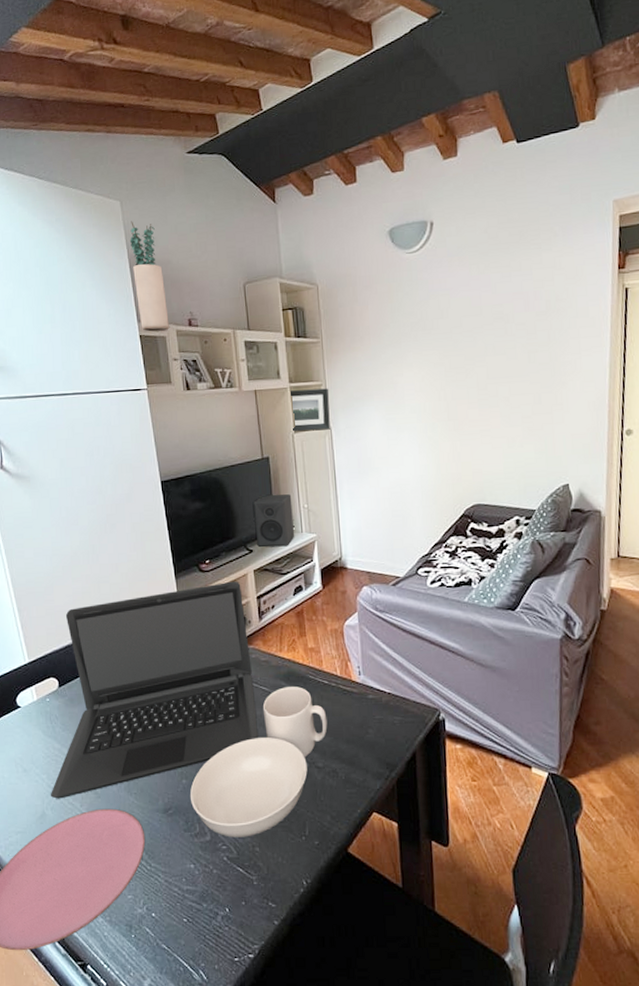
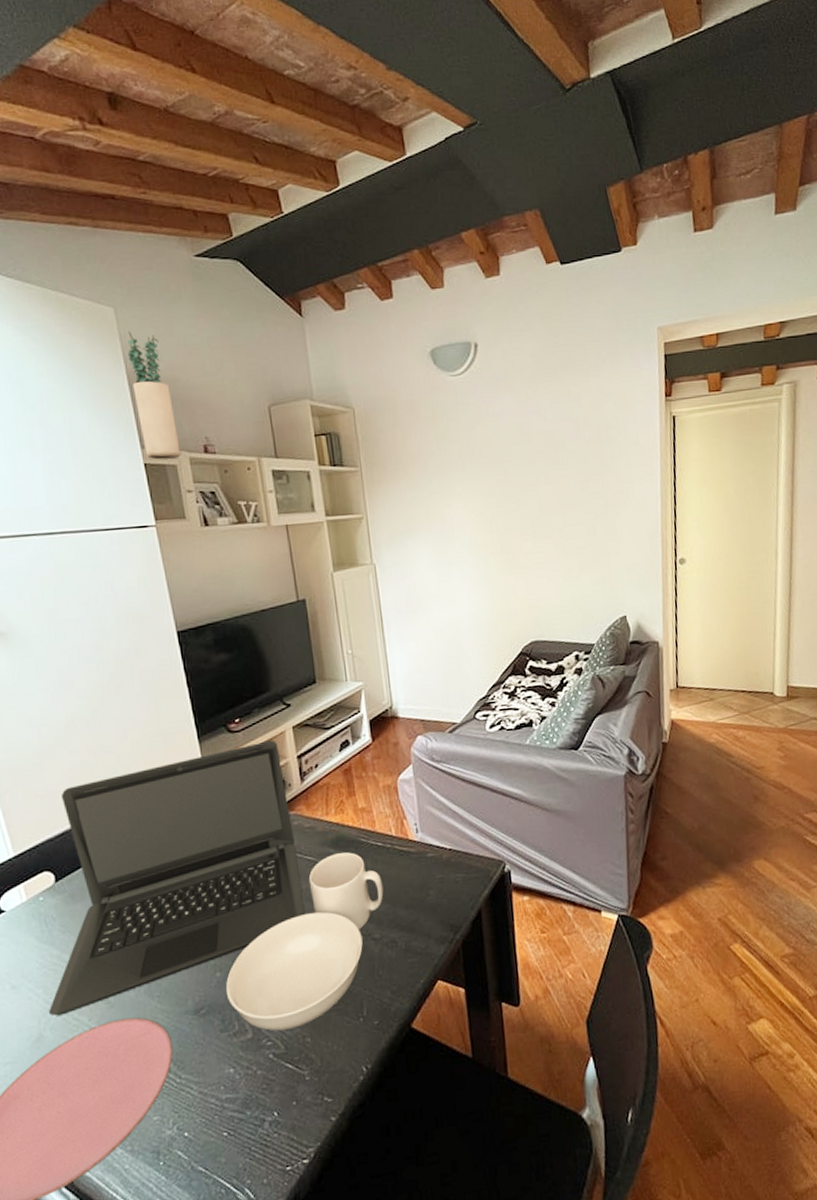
speaker: present [252,494,294,548] -> none [288,640,338,701]
picture frame: present [290,388,330,432] -> none [328,521,374,571]

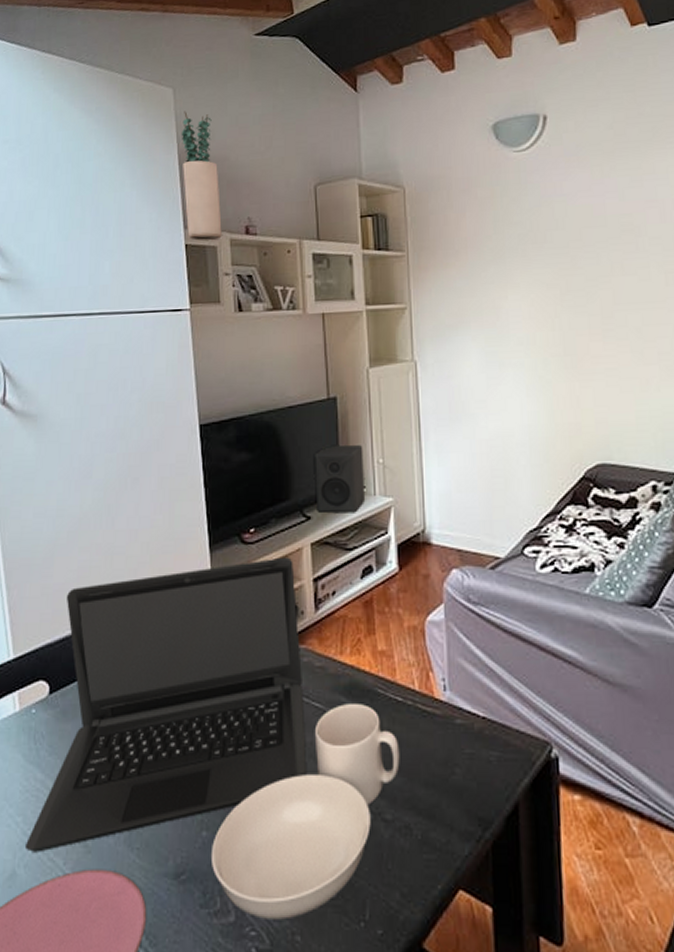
speaker: none [288,640,338,701] -> present [313,444,364,514]

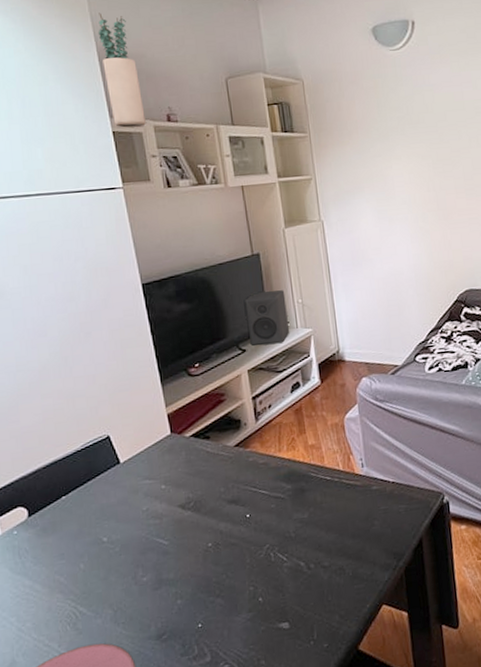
laptop: present [24,557,306,852] -> none [20,382,259,643]
bowl: present [210,775,371,920] -> none [186,541,313,655]
mug: present [314,704,400,805] -> none [262,486,332,559]

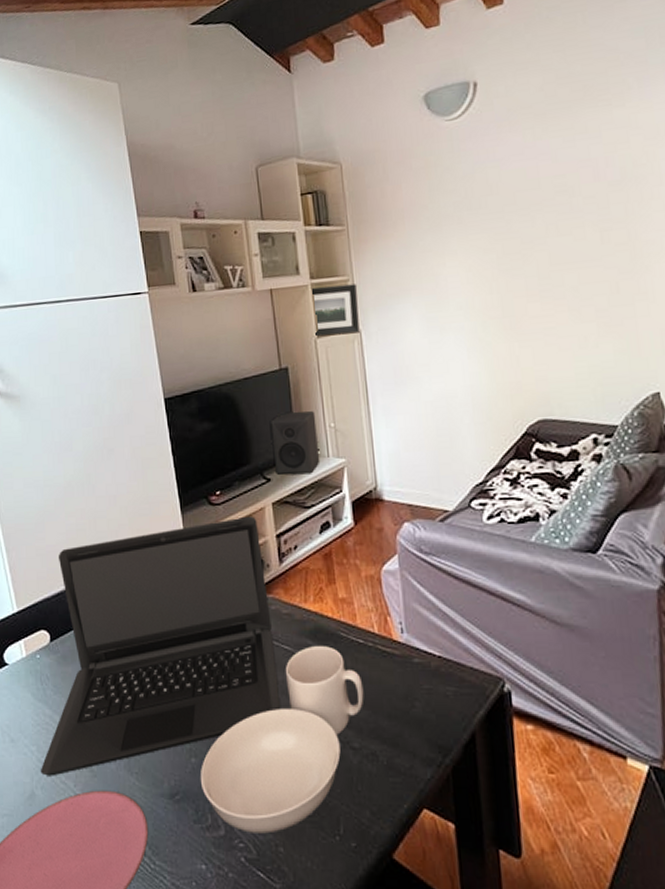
laptop: none [20,382,259,643] -> present [40,516,280,776]
vase: present [98,12,146,128] -> none [128,104,173,227]
bowl: none [186,541,313,655] -> present [200,709,341,834]
mug: none [262,486,332,559] -> present [285,646,364,735]
picture frame: none [280,182,322,227] -> present [312,284,360,337]

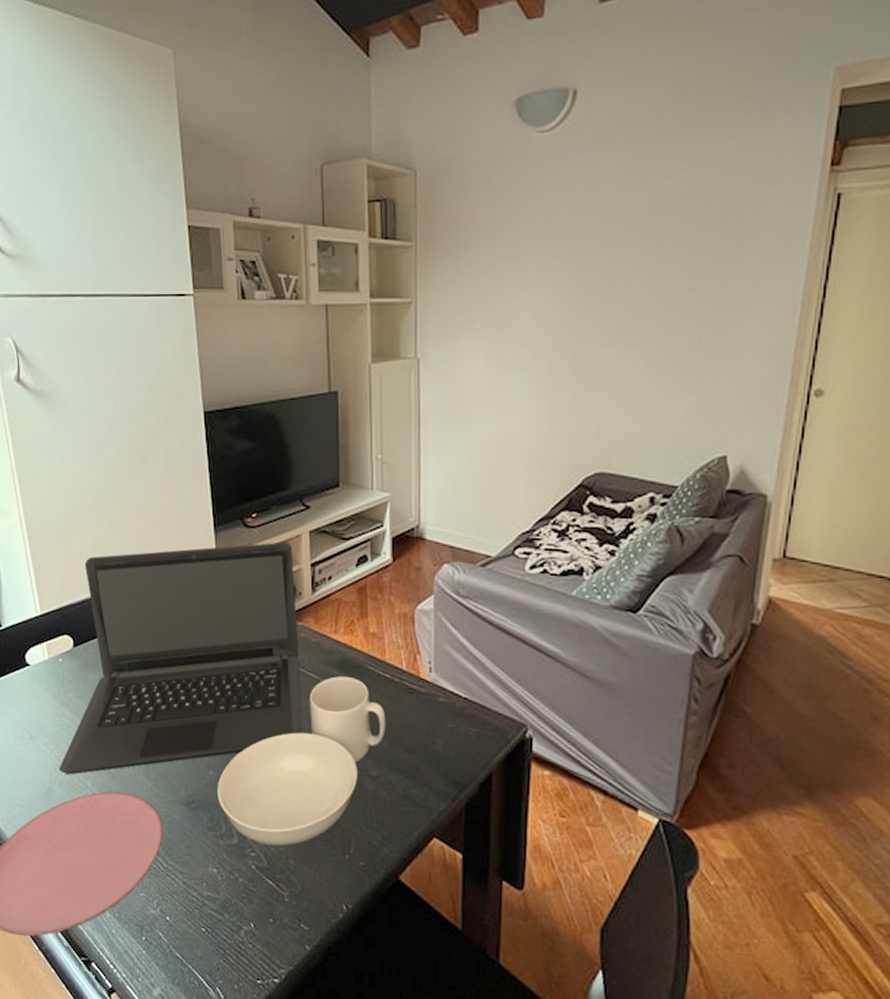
speaker: present [269,411,319,476] -> none [313,438,363,505]
picture frame: present [312,284,360,337] -> none [367,308,420,362]

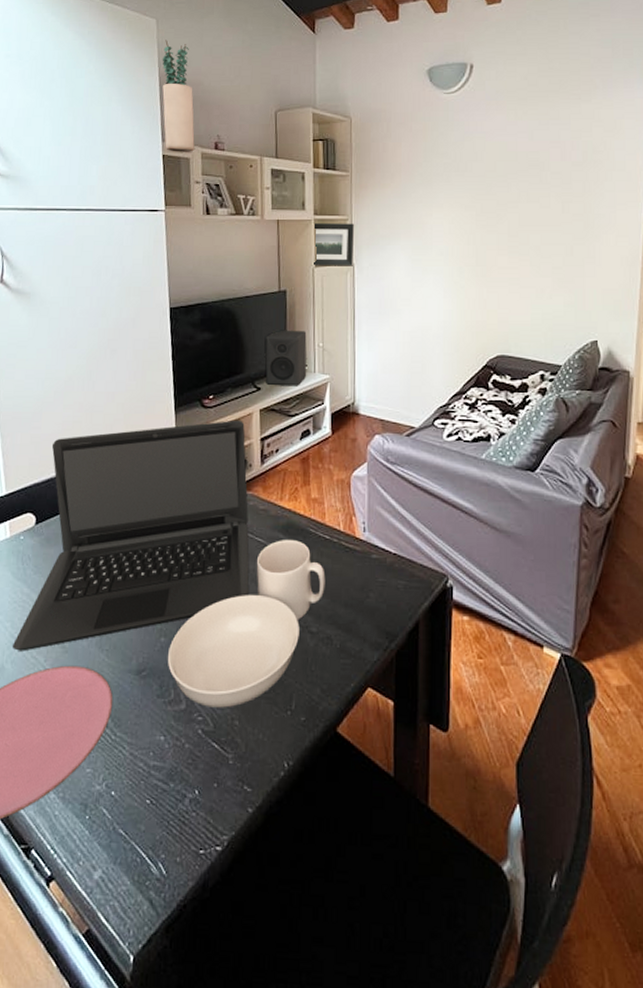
vase: none [182,76,225,222] -> present [162,40,195,152]
speaker: none [313,438,363,505] -> present [265,329,307,386]
picture frame: none [367,308,420,362] -> present [311,223,355,266]

